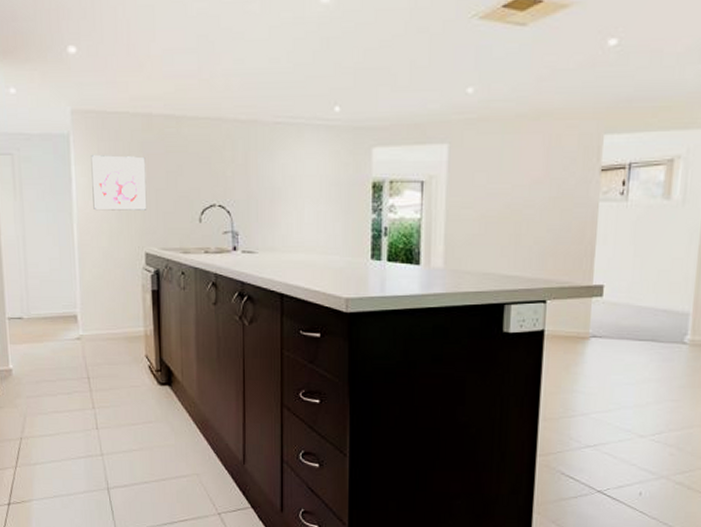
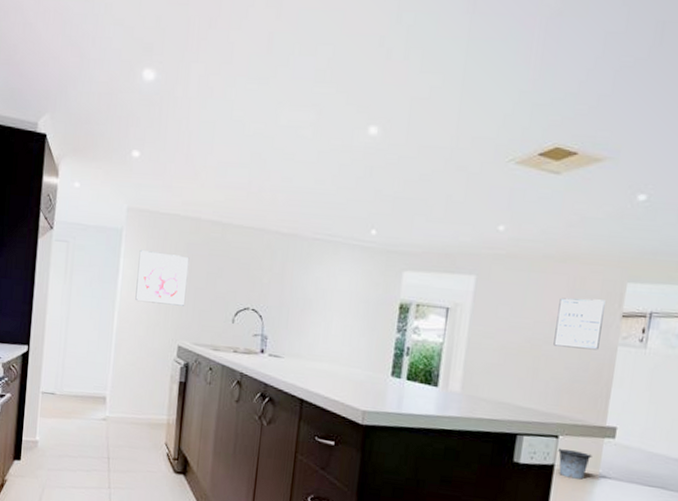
wall art: none [534,155,583,209] -> present [553,298,606,350]
bucket: none [546,312,581,342] -> present [557,448,593,480]

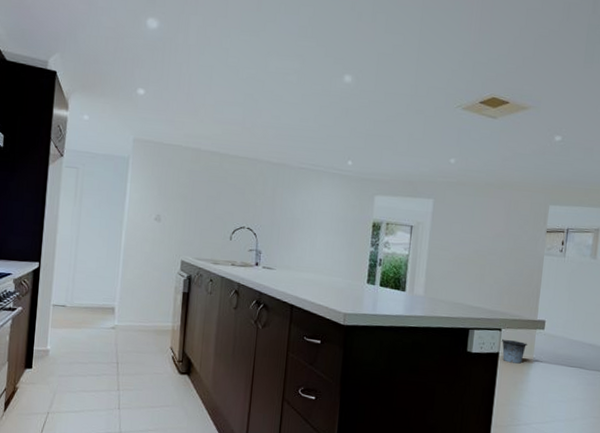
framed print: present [135,249,190,306] -> none [141,175,191,226]
wall art: present [553,298,606,350] -> none [495,217,534,259]

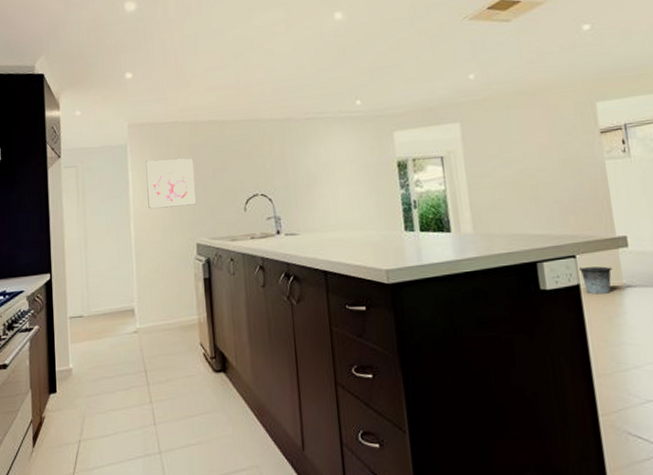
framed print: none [141,175,191,226] -> present [145,158,197,209]

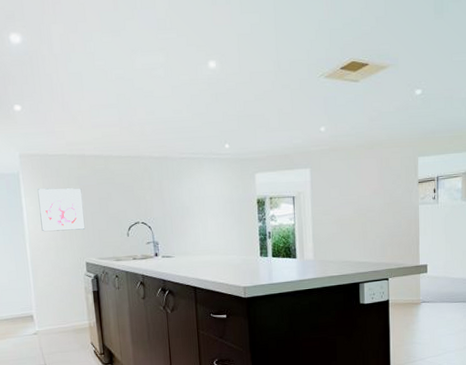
bucket: present [578,266,613,295] -> none [389,287,414,308]

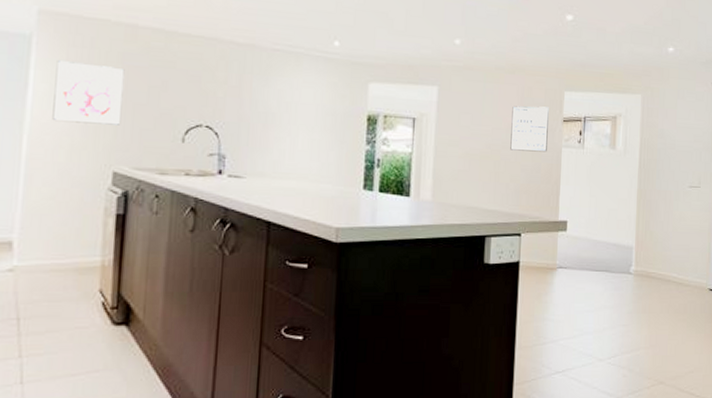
wall art: none [373,172,406,213] -> present [510,106,549,152]

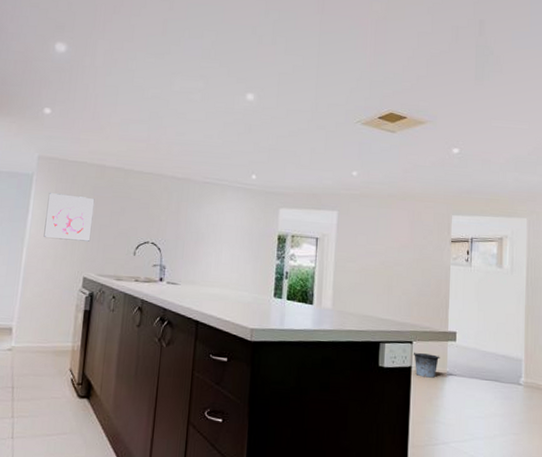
wall art: present [510,106,549,152] -> none [402,228,438,269]
bucket: none [521,245,550,272] -> present [413,352,440,378]

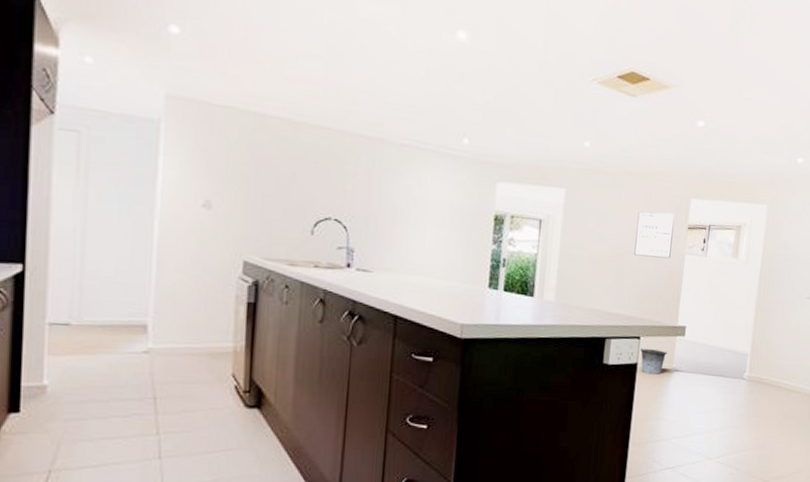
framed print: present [43,192,95,242] -> none [183,146,254,215]
wall art: none [402,228,438,269] -> present [634,211,675,259]

